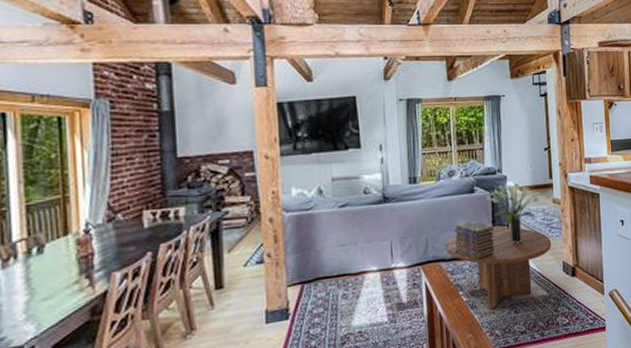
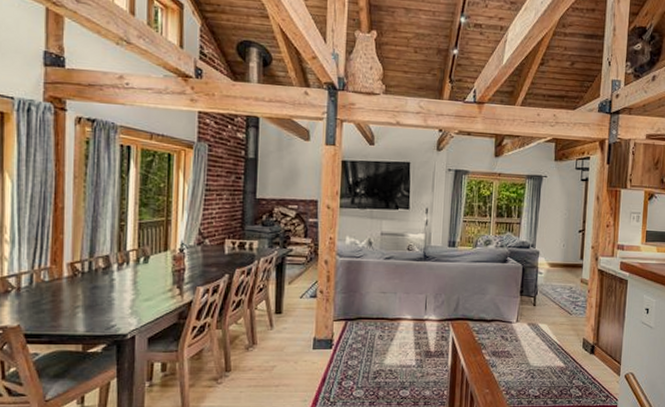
coffee table: present [445,226,552,310] -> none [474,297,575,371]
book stack: present [454,220,496,261] -> none [482,288,522,325]
potted plant: present [486,182,542,244] -> none [517,259,571,315]

